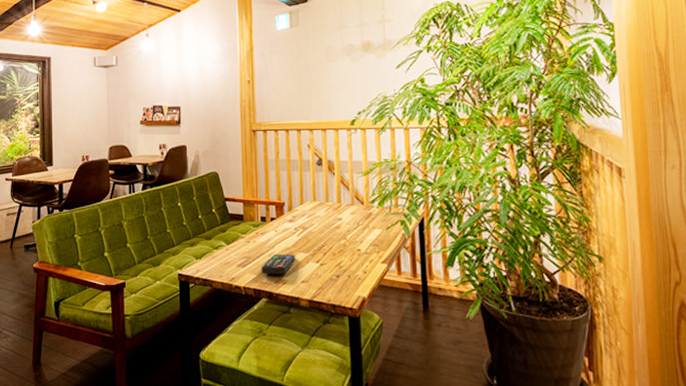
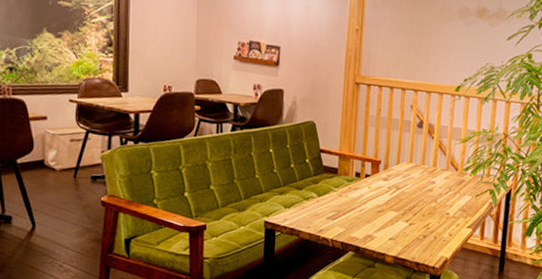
remote control: present [261,254,295,275] -> none [350,210,386,231]

